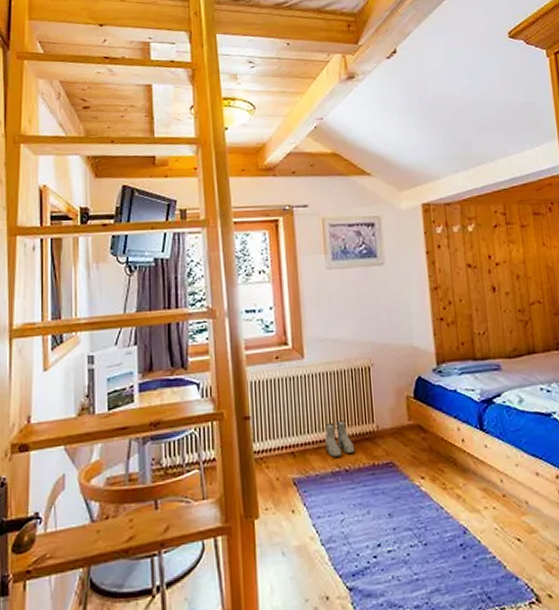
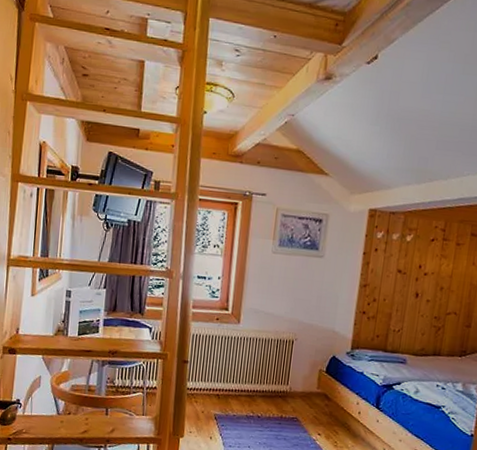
boots: present [324,420,355,457] -> none [245,378,269,405]

